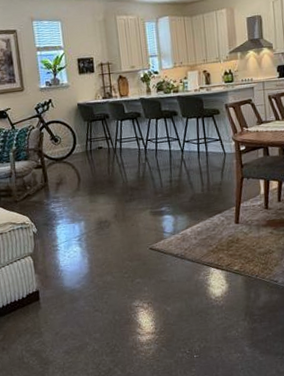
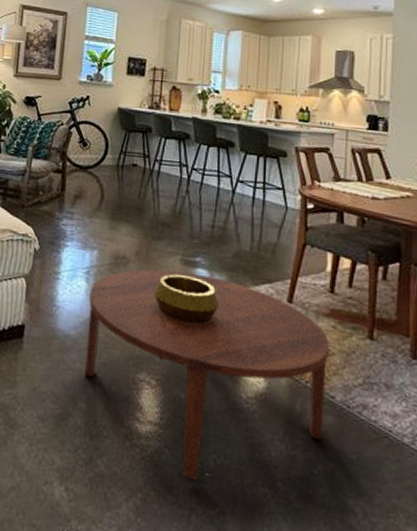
coffee table: none [84,219,273,363] -> present [84,269,329,480]
decorative bowl: none [133,223,185,258] -> present [153,274,220,325]

